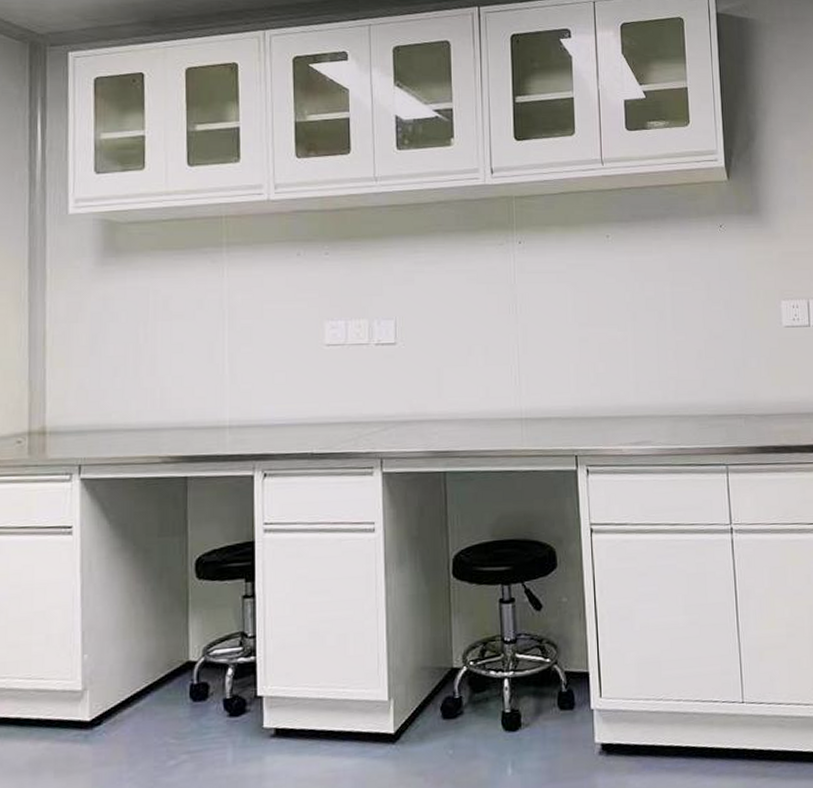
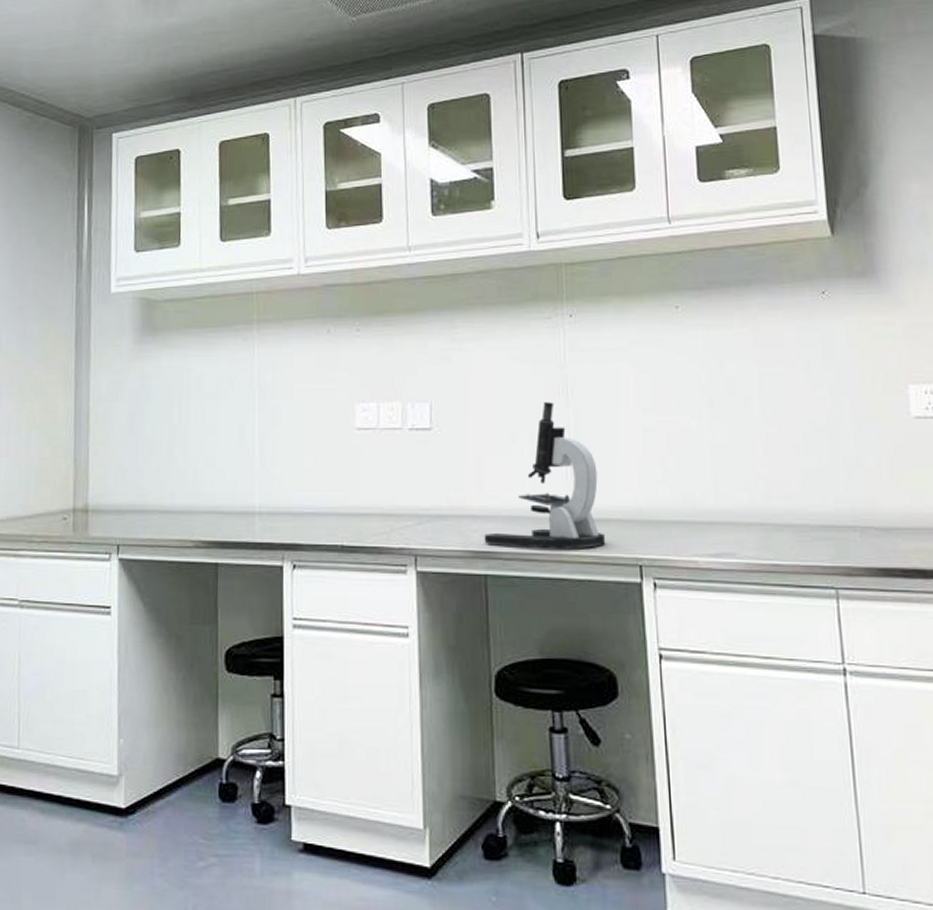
microscope: none [443,318,547,446] -> present [484,402,605,549]

